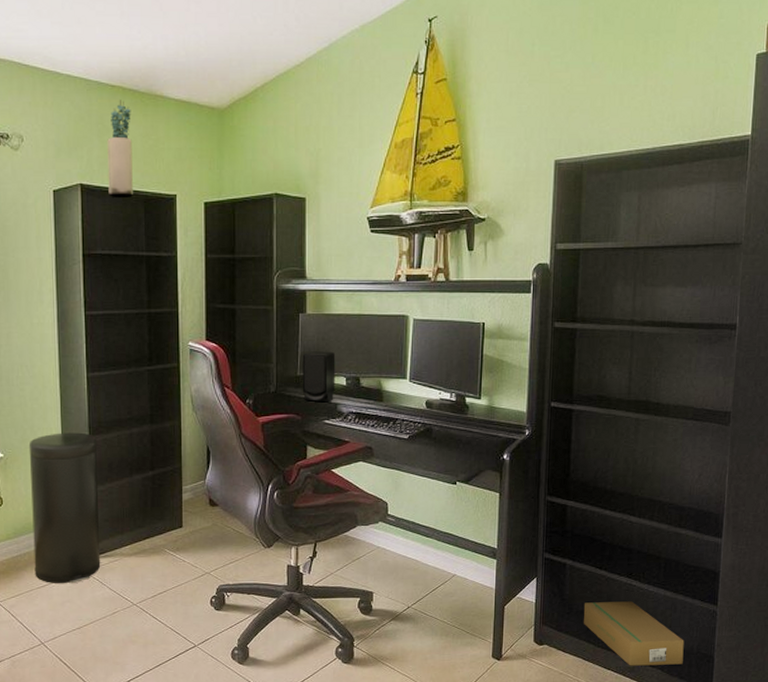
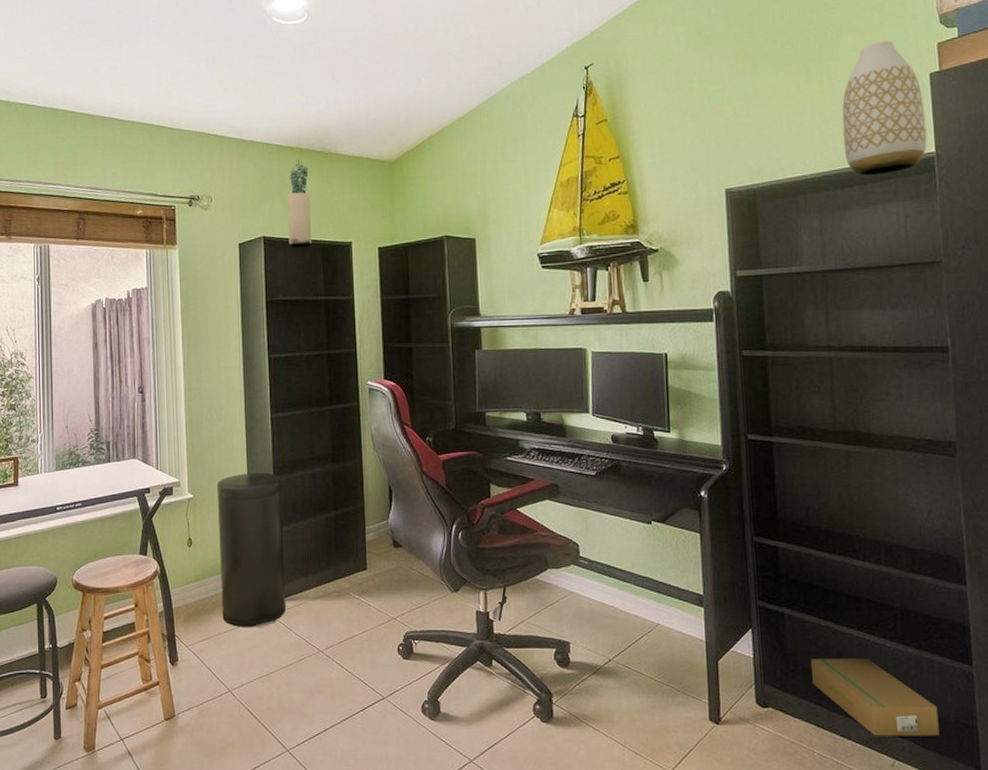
speaker: present [302,351,336,403] -> none [480,386,516,439]
vase: none [669,16,747,155] -> present [842,41,927,176]

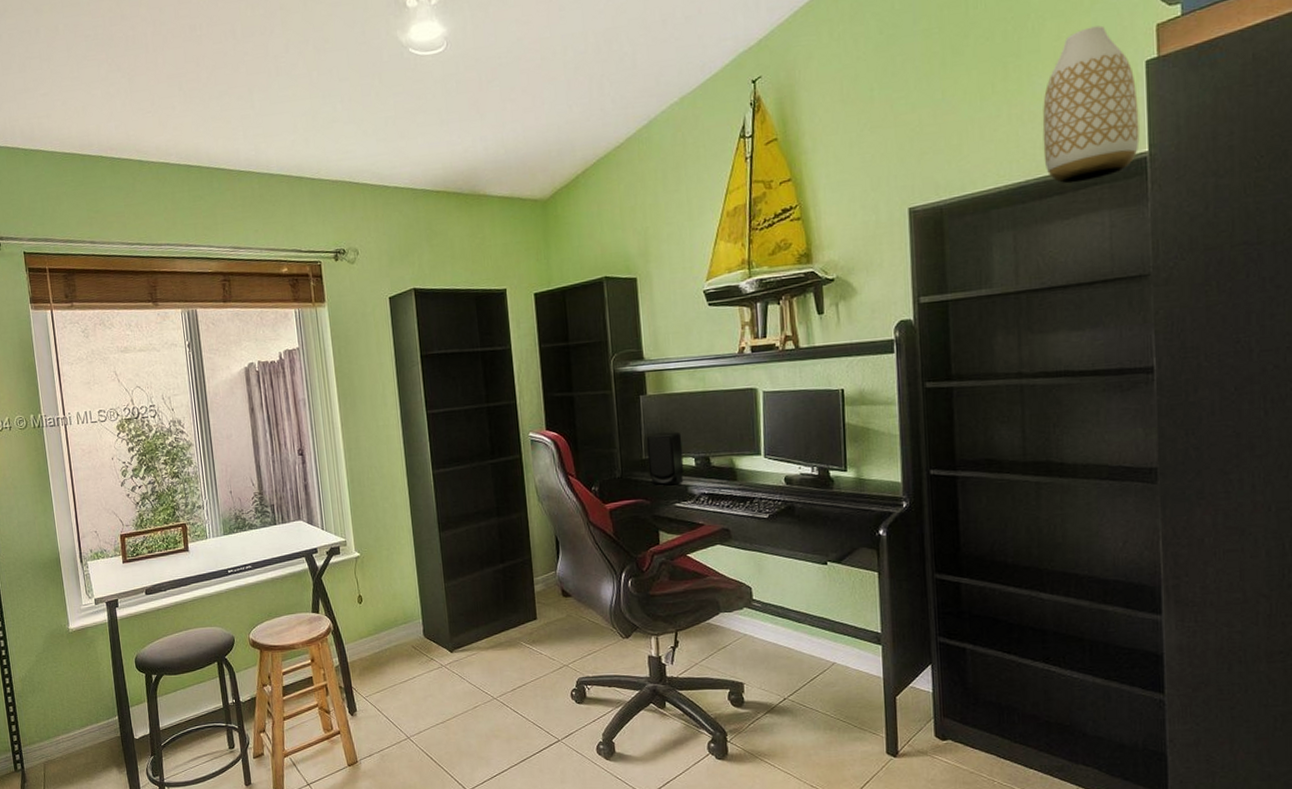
pedal bin: present [216,472,286,628] -> none [382,528,459,679]
vase: present [287,159,312,248] -> none [436,204,464,299]
speaker: none [480,386,516,439] -> present [646,431,684,485]
box: present [810,658,940,736] -> none [992,690,1126,765]

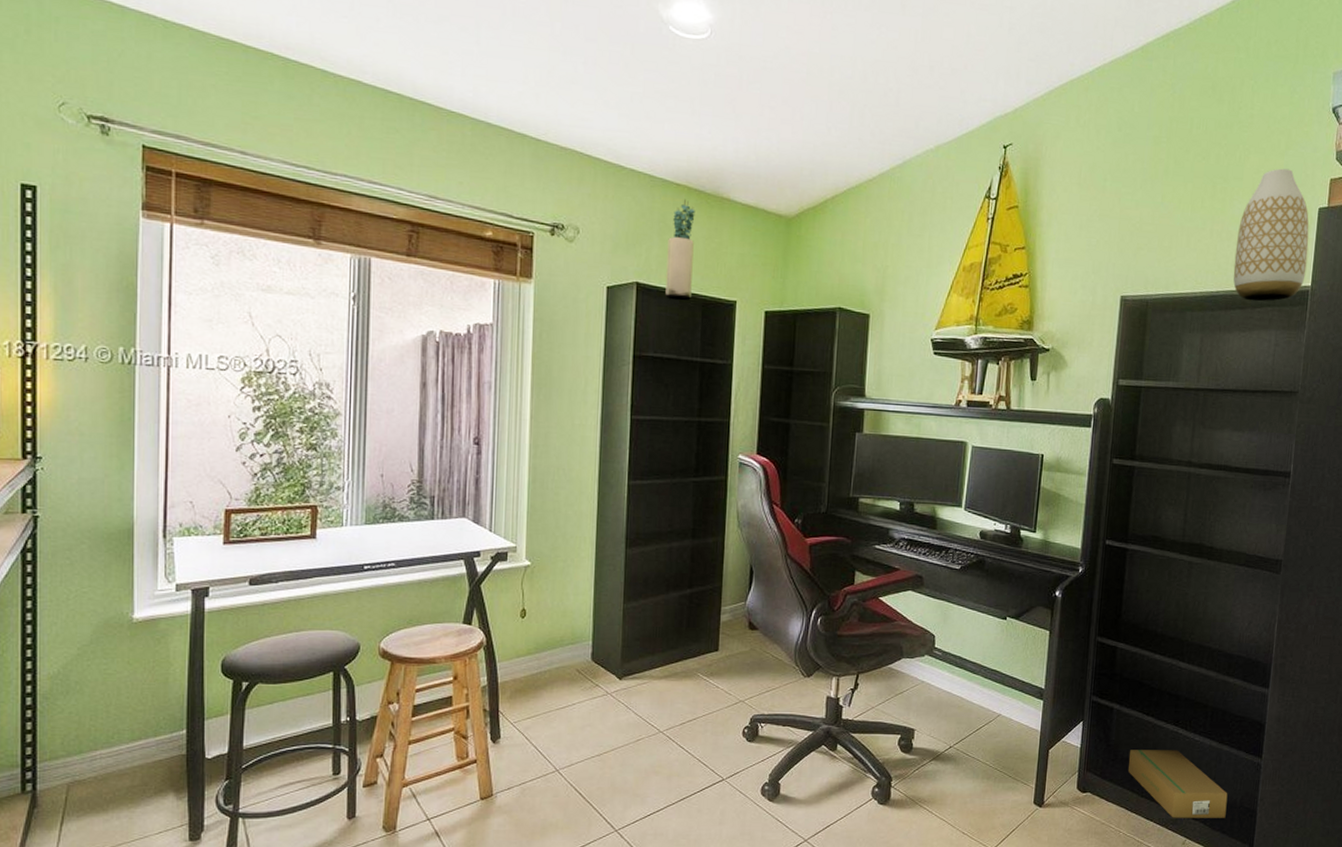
vase: none [436,204,464,299] -> present [665,199,696,301]
speaker: present [646,431,684,485] -> none [853,472,891,527]
box: none [992,690,1126,765] -> present [1128,750,1228,818]

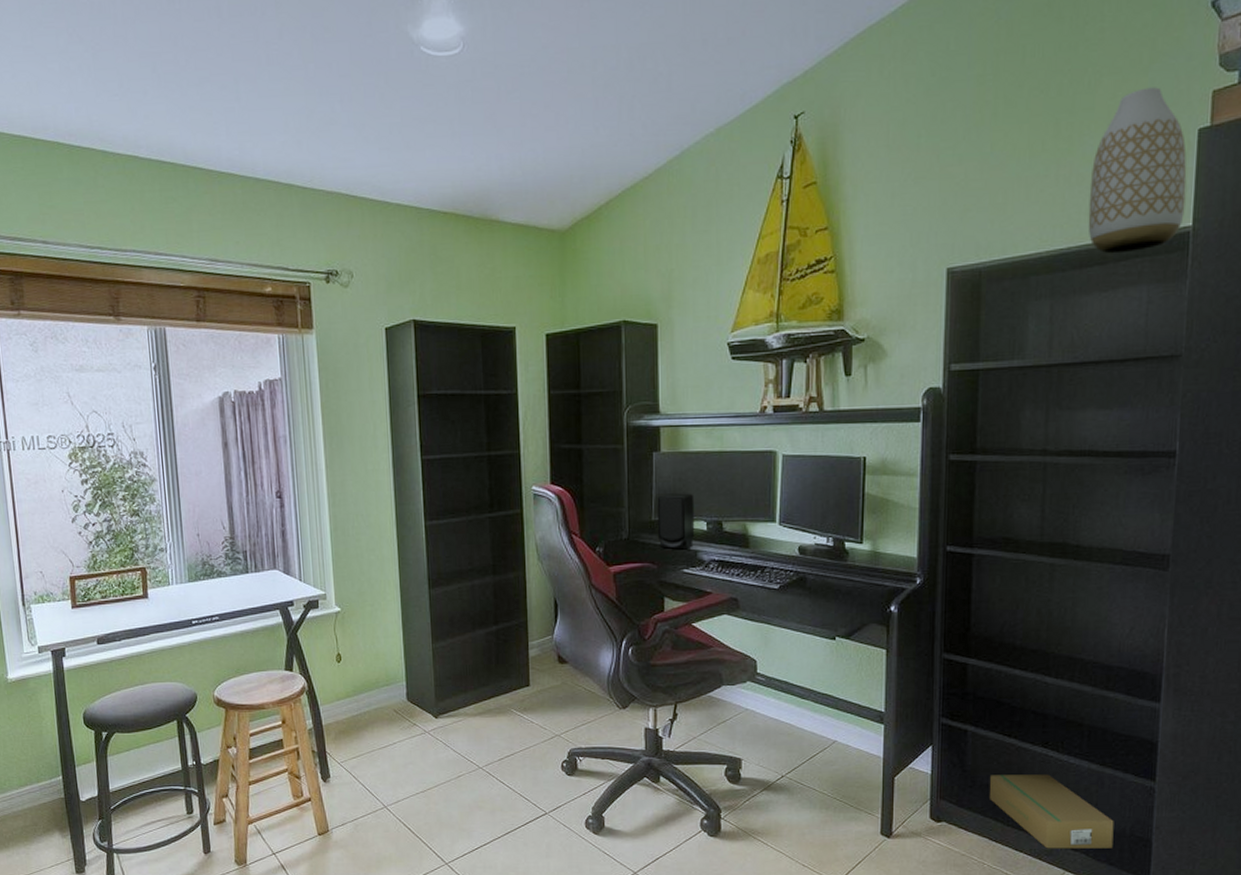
vase: present [665,199,696,301] -> none [440,227,469,334]
speaker: none [853,472,891,527] -> present [657,493,695,550]

